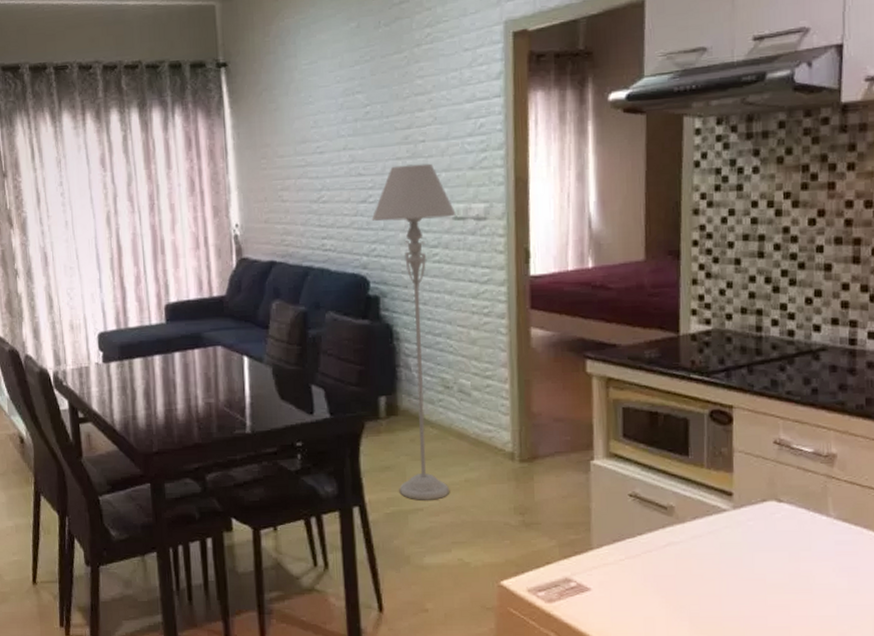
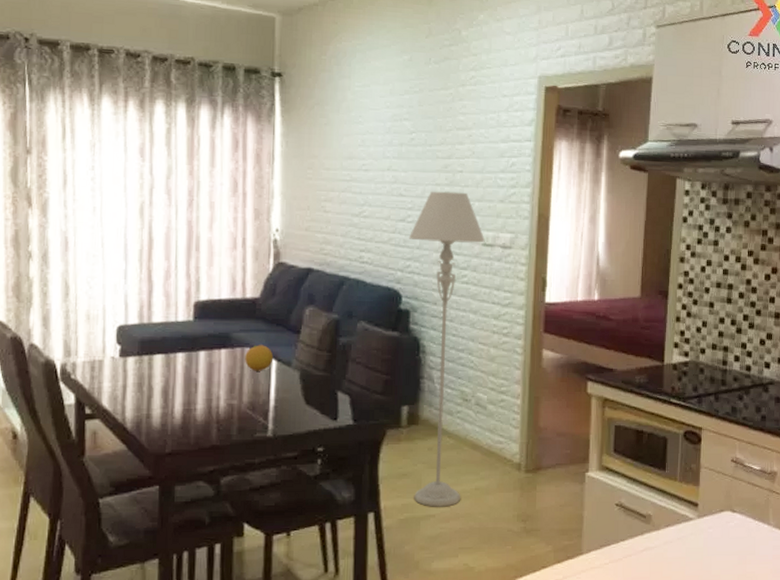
fruit: none [217,342,245,369] -> present [245,345,274,371]

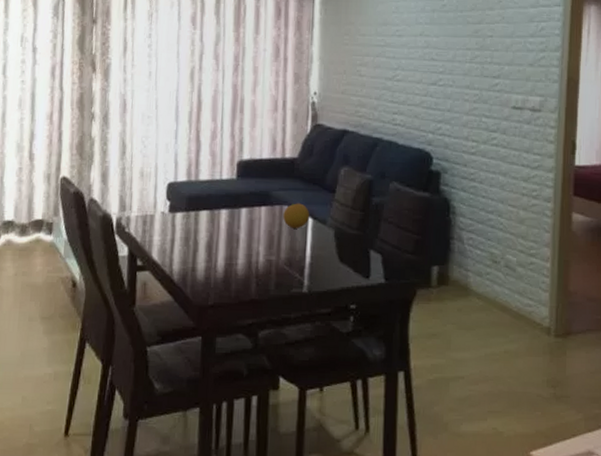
floor lamp: present [408,191,485,507] -> none [439,55,515,369]

